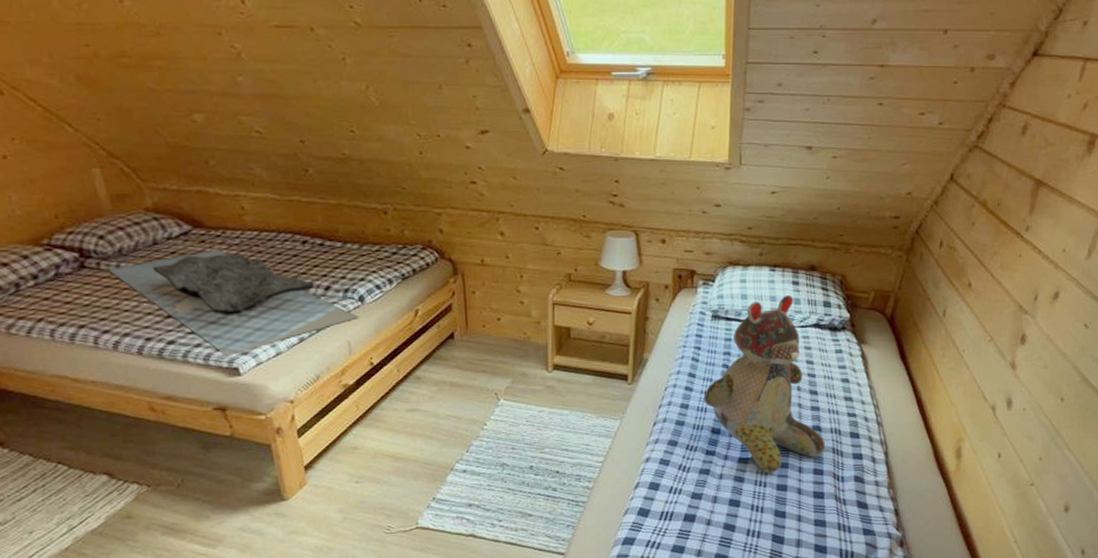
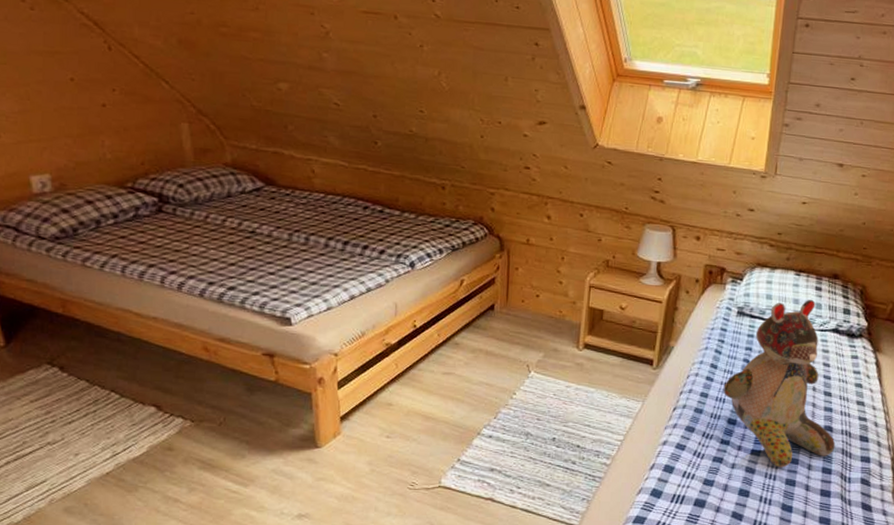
throw blanket: present [108,249,358,356] -> none [182,207,407,306]

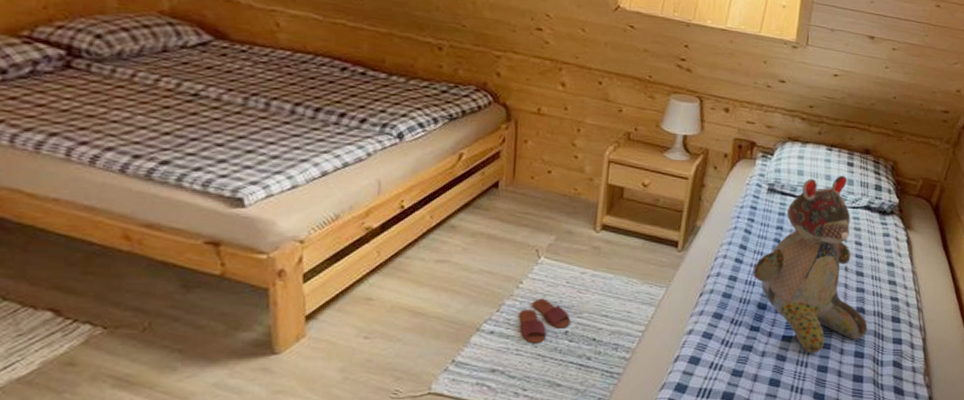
slippers: none [513,408,558,448] -> present [519,298,571,344]

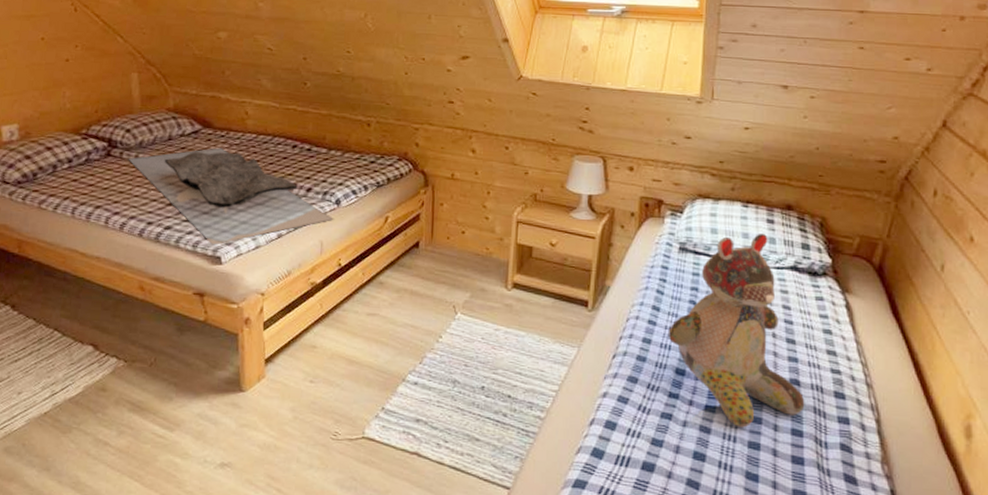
throw blanket: none [99,65,394,185] -> present [128,148,333,245]
slippers: present [519,298,571,344] -> none [439,353,487,397]

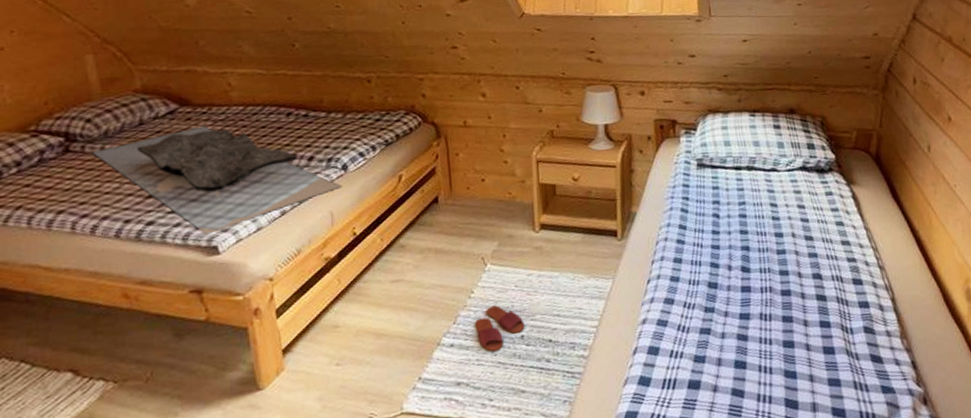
slippers: none [439,353,487,397] -> present [475,305,525,352]
stuffed bear: present [668,233,805,428] -> none [696,138,829,329]

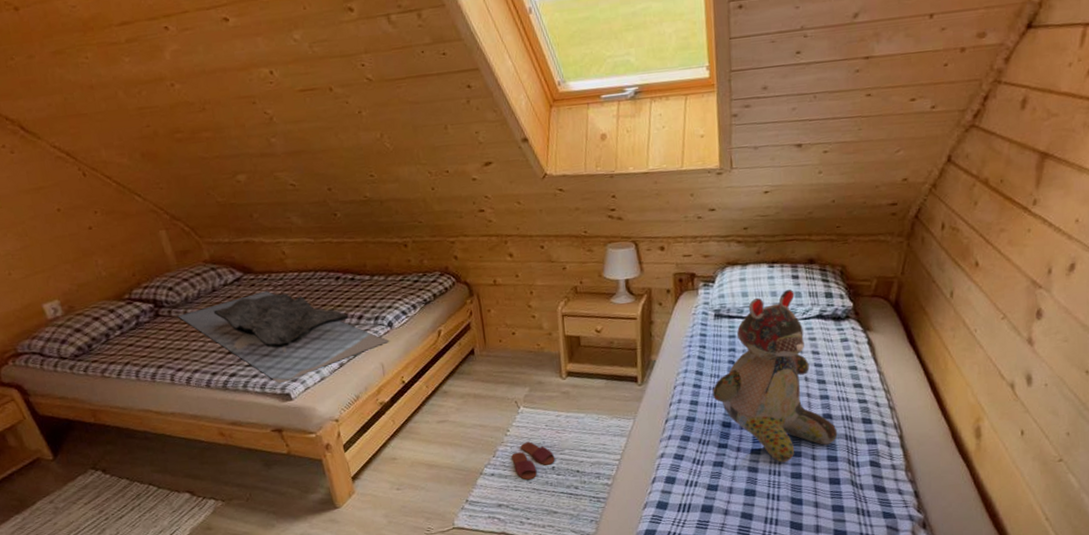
stuffed bear: none [696,138,829,329] -> present [712,289,838,463]

